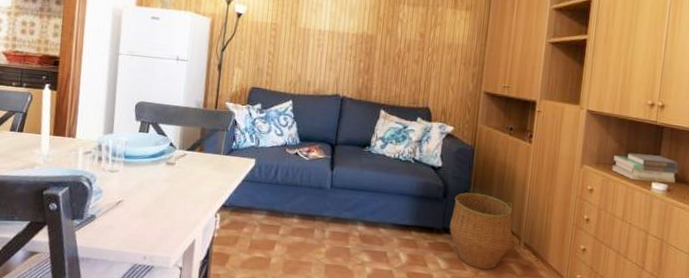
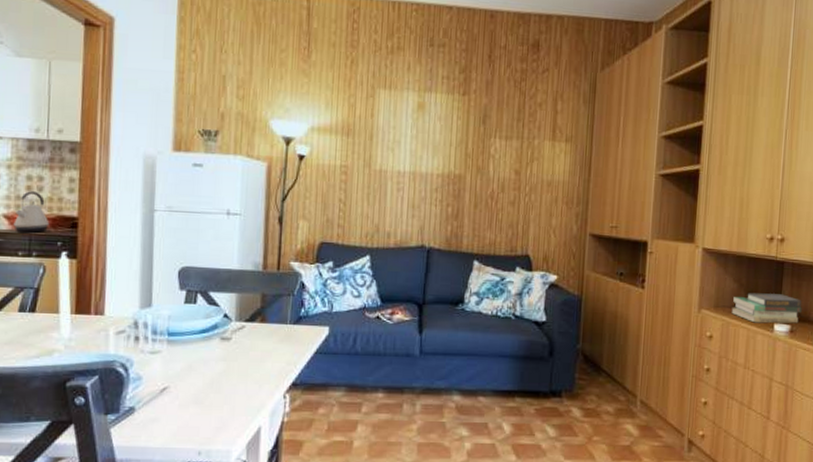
kettle: none [10,34,38,68] -> present [13,191,50,234]
basket: present [449,192,513,270] -> none [557,348,628,434]

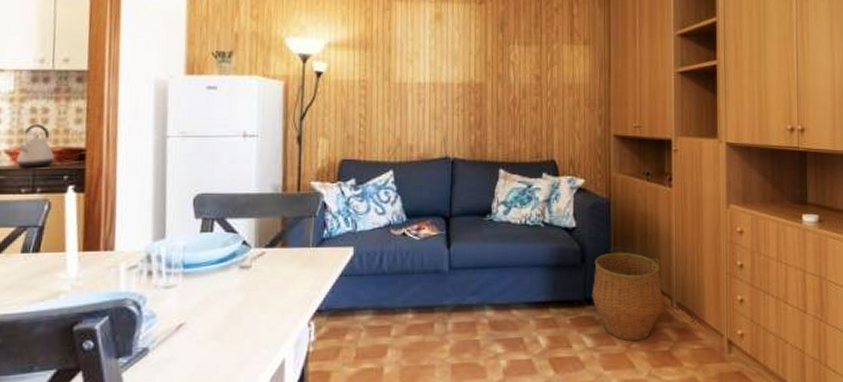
basket: none [557,348,628,434] -> present [592,252,663,342]
books: present [731,293,802,324] -> none [759,184,828,215]

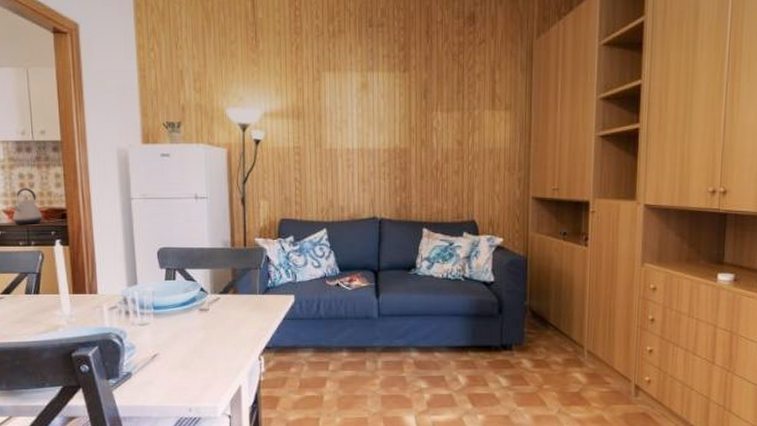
basket: present [592,252,663,342] -> none [508,304,575,383]

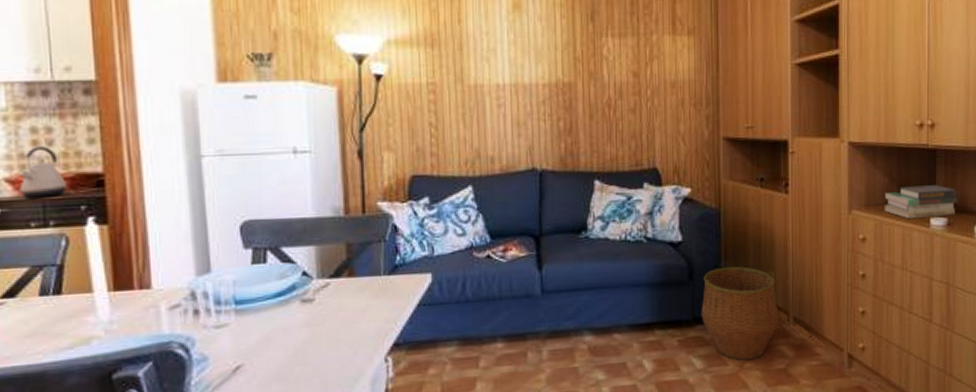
basket: none [508,304,575,383] -> present [701,266,779,361]
books: none [674,245,746,274] -> present [884,185,958,219]

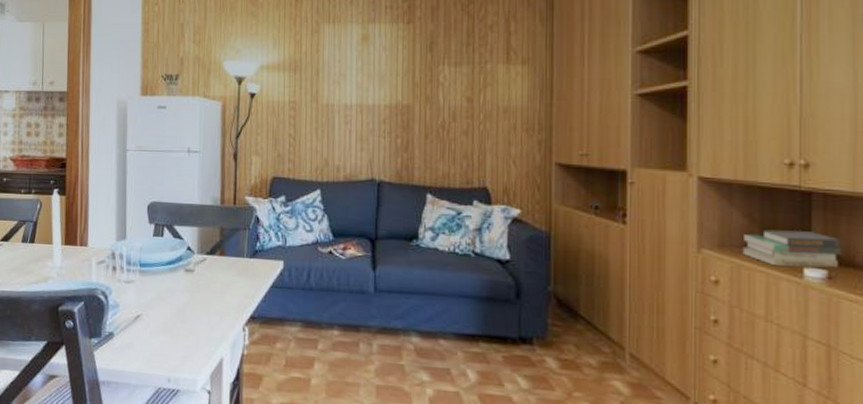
kettle: present [19,146,68,200] -> none [17,136,45,174]
basket: present [701,266,779,361] -> none [527,290,613,390]

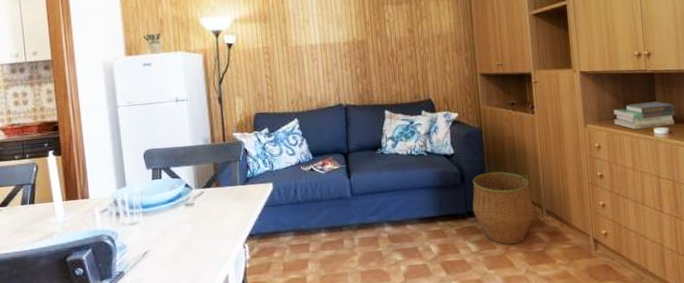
basket: none [527,290,613,390] -> present [472,171,535,245]

